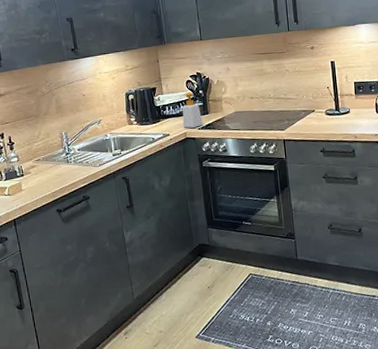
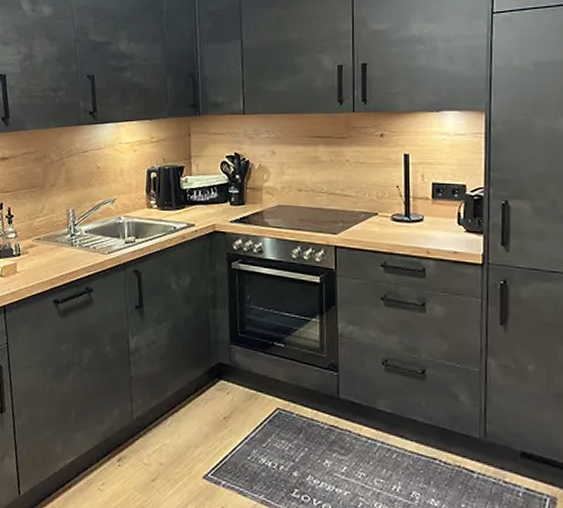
soap bottle: present [179,92,203,129] -> none [210,176,237,221]

